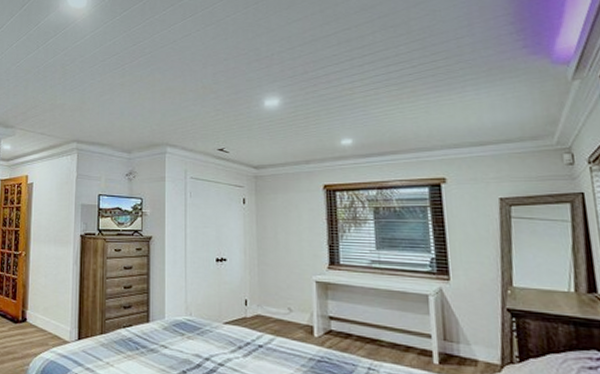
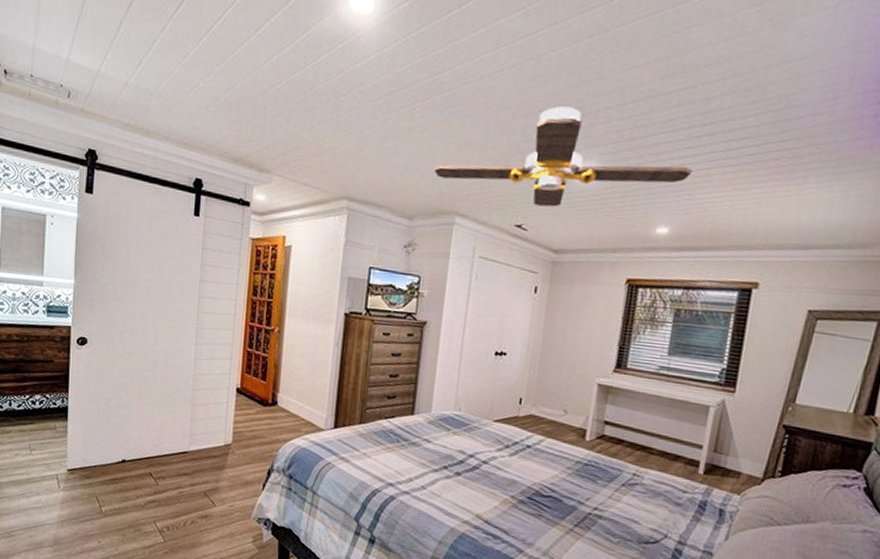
ceiling fan: none [144,54,362,132] -> present [433,106,692,207]

